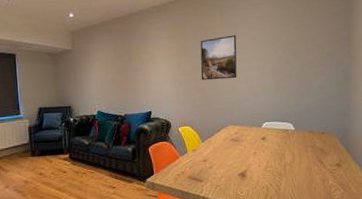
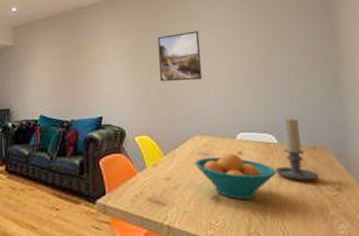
fruit bowl: none [226,138,291,175] -> present [194,153,277,200]
candle holder: none [290,109,324,160] -> present [275,117,319,182]

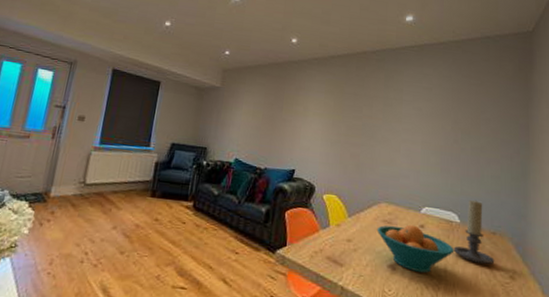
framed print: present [157,31,203,82] -> none [356,101,400,150]

